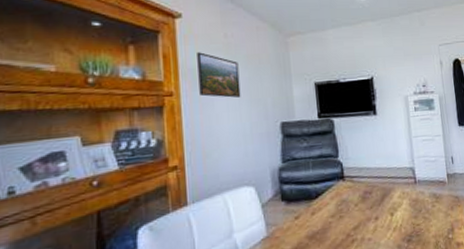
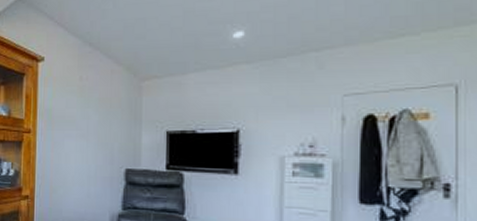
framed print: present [197,52,241,98] -> none [53,94,90,139]

